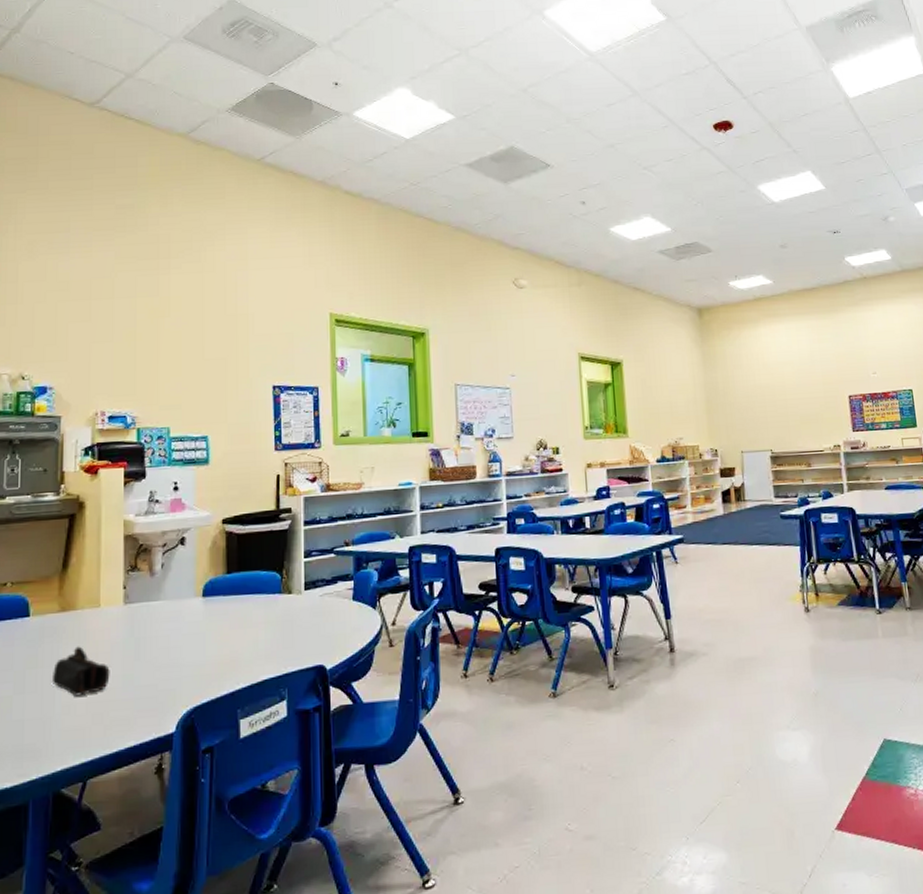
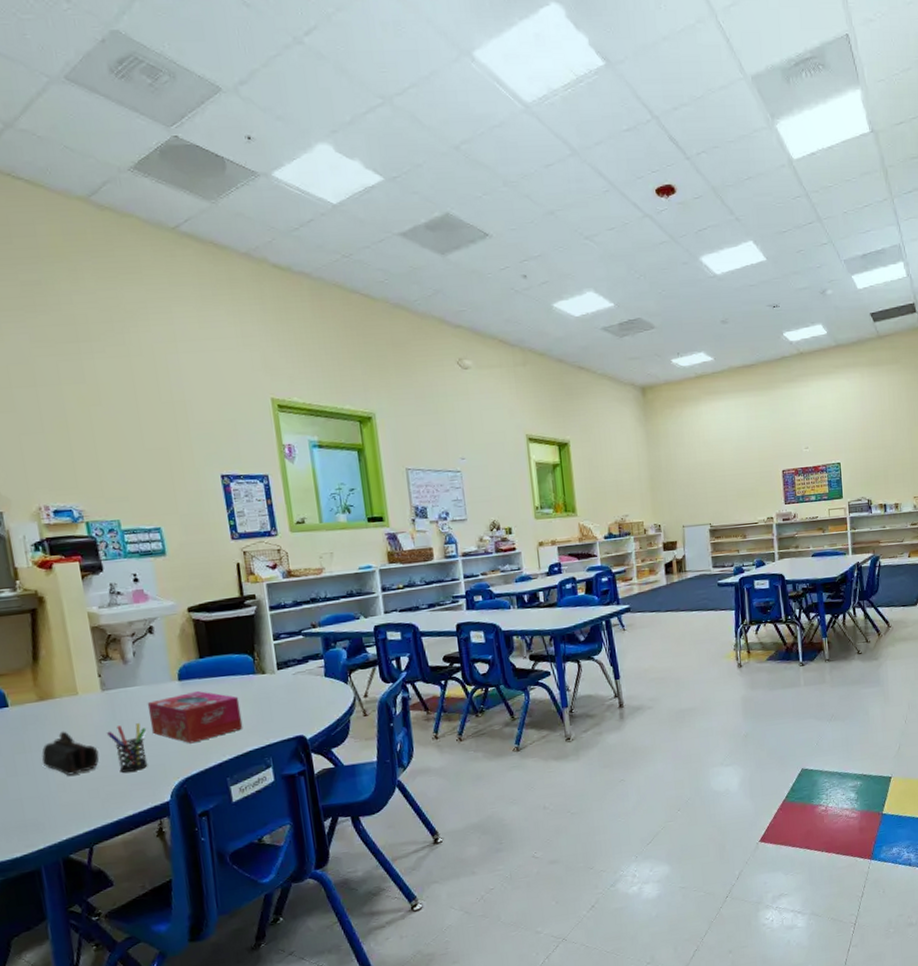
pen holder: none [121,642,163,697] -> present [106,723,148,773]
tissue box: none [167,608,262,668] -> present [147,690,243,744]

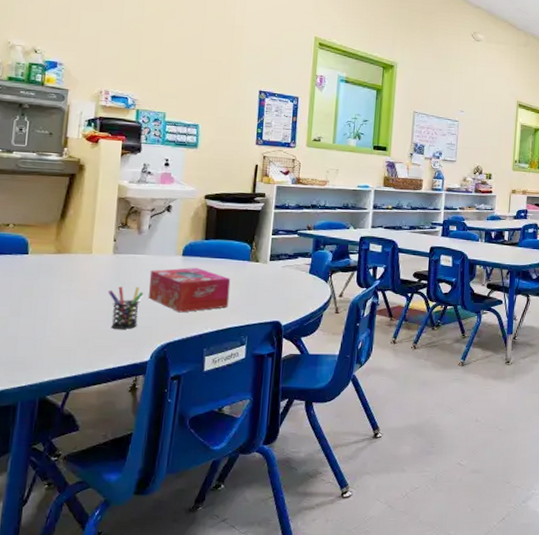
pencil case: present [42,731,100,776] -> none [45,283,97,324]

